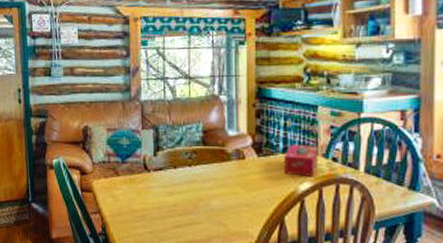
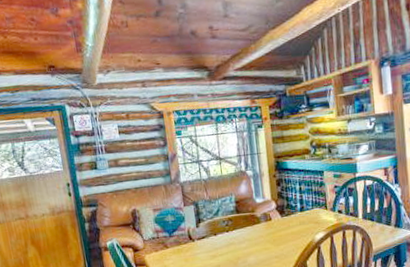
tissue box: present [284,144,318,176] -> none [302,202,328,228]

